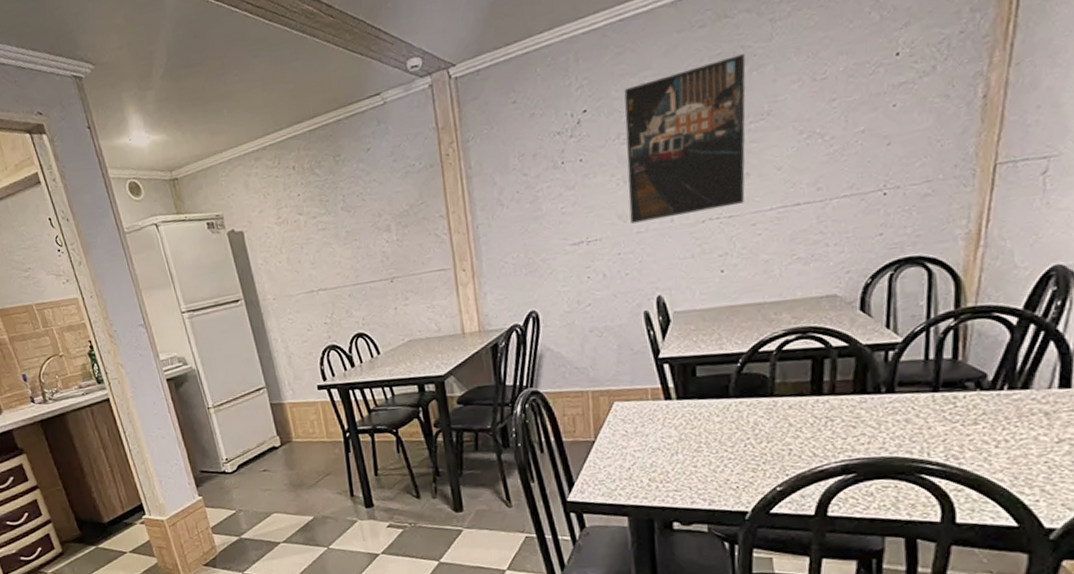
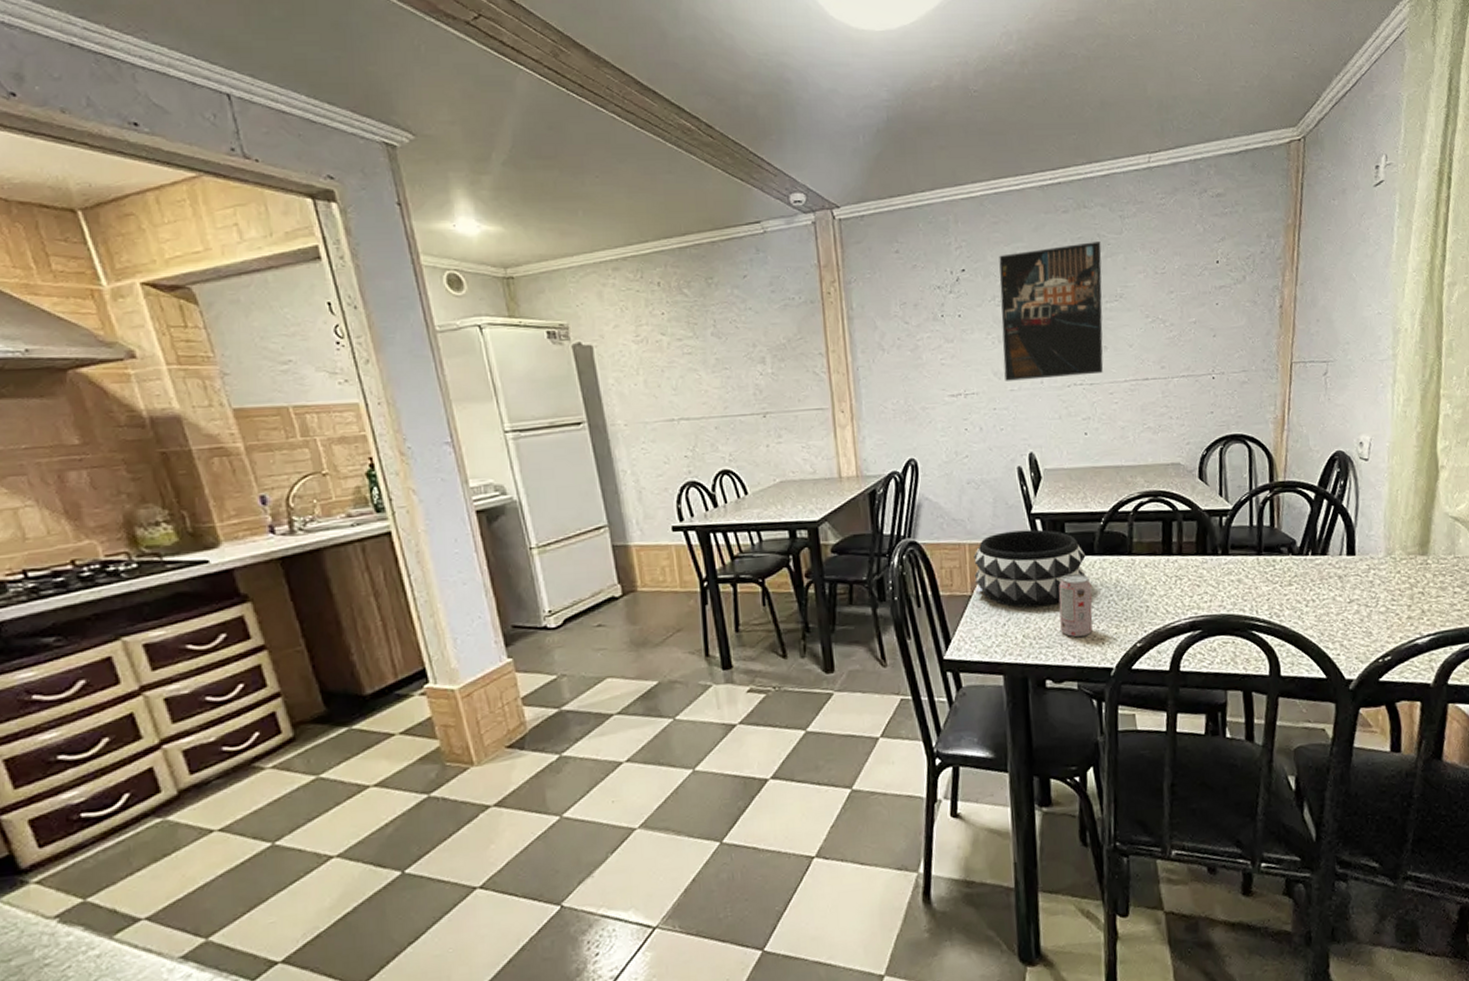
decorative bowl: none [597,374,720,452] -> present [974,529,1086,607]
beverage can: none [688,417,727,481] -> present [1058,573,1093,638]

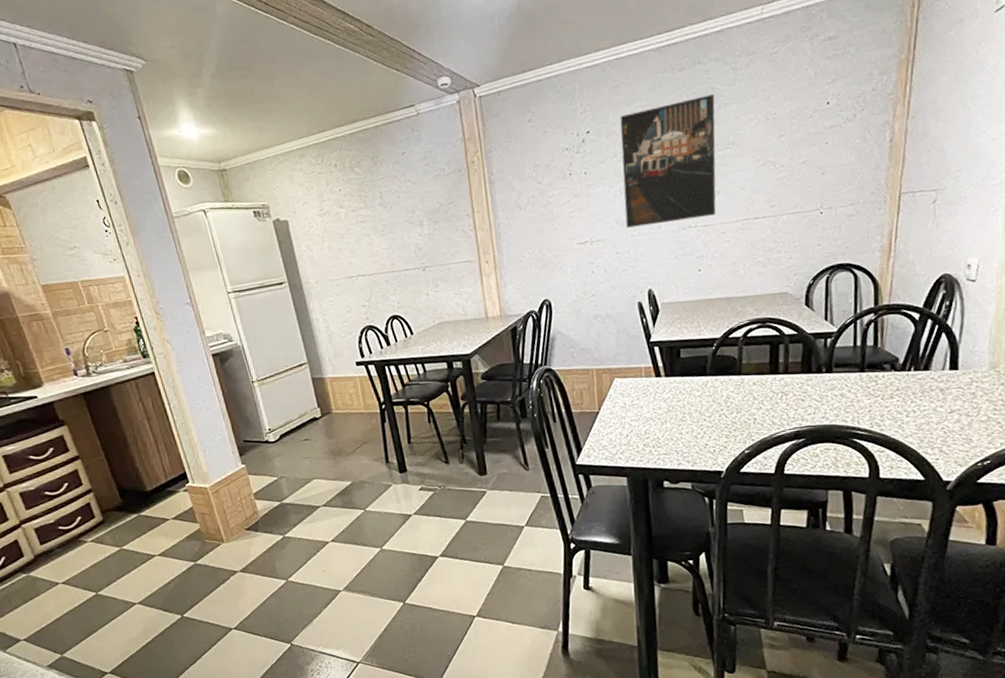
decorative bowl: present [974,529,1086,607] -> none [600,355,699,421]
beverage can: present [1058,573,1093,638] -> none [675,391,706,446]

